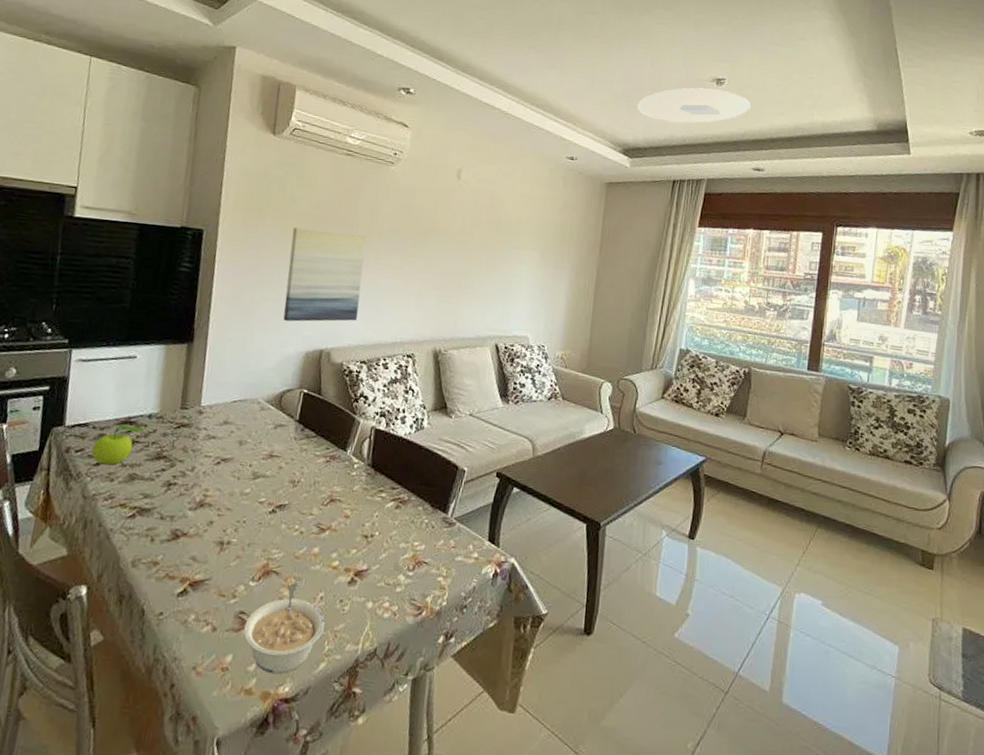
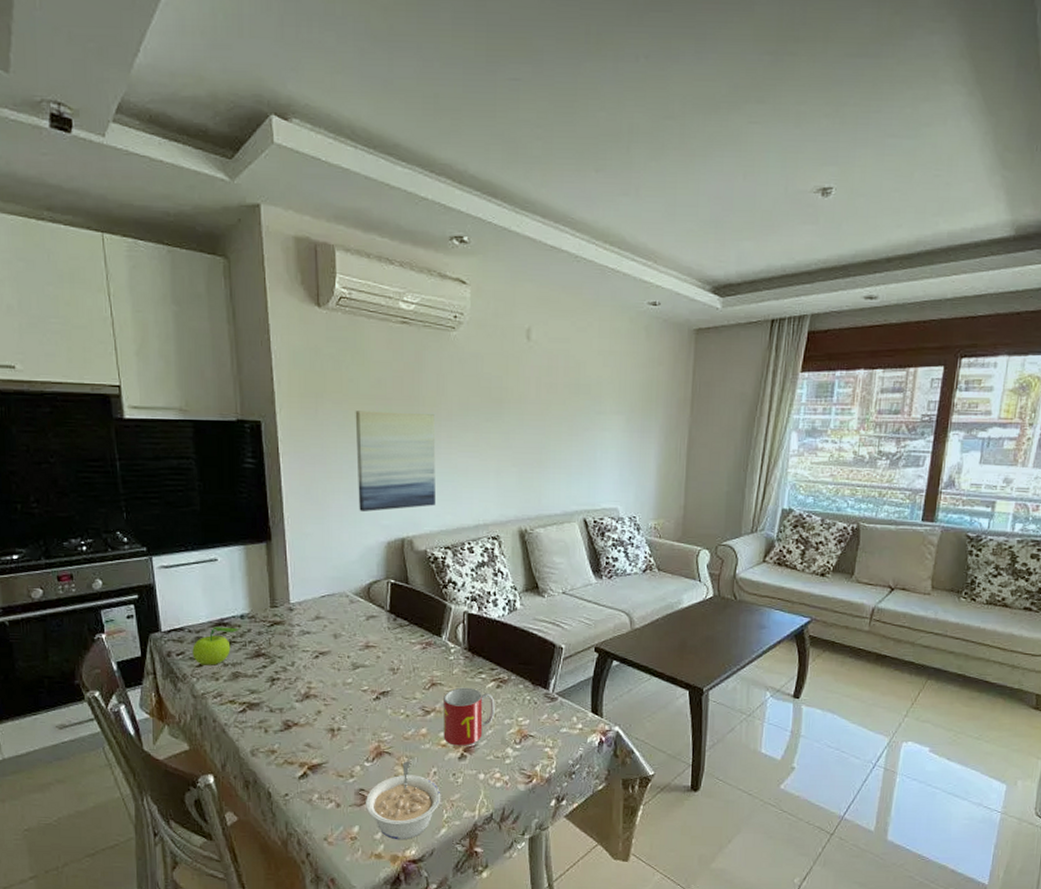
mug: none [335,505,392,570] -> present [443,687,495,746]
ceiling light: present [637,87,751,125] -> none [727,202,863,250]

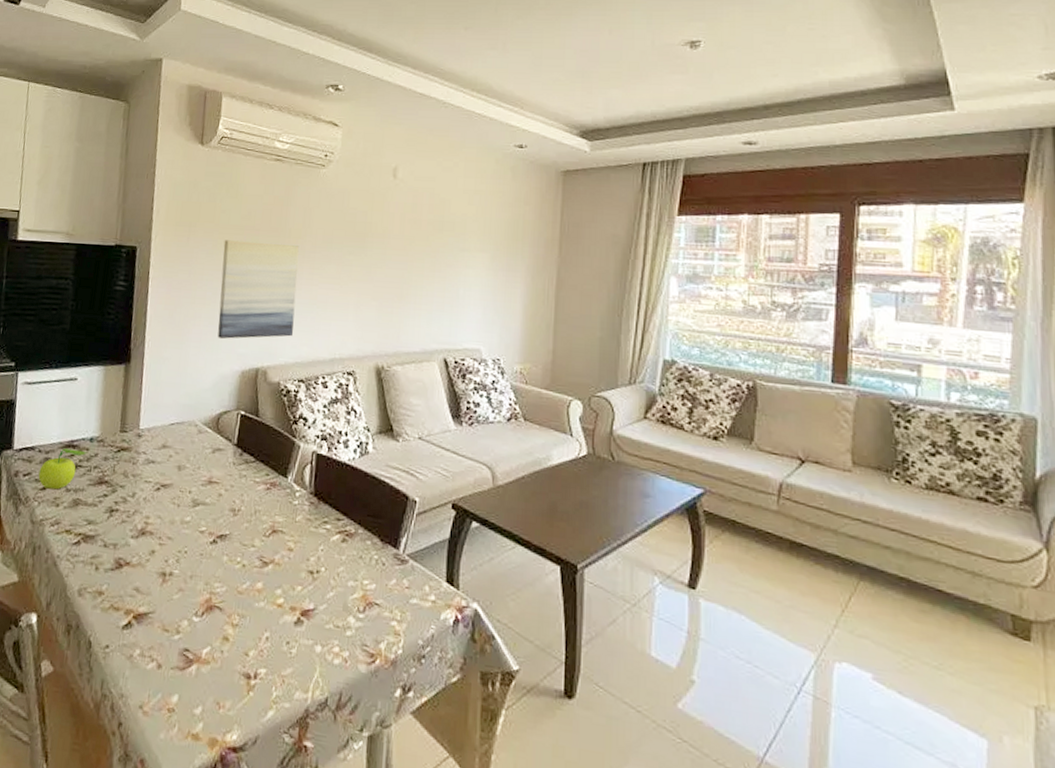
legume: present [366,761,441,840] -> none [188,620,272,720]
mug: present [443,687,495,746] -> none [280,537,339,609]

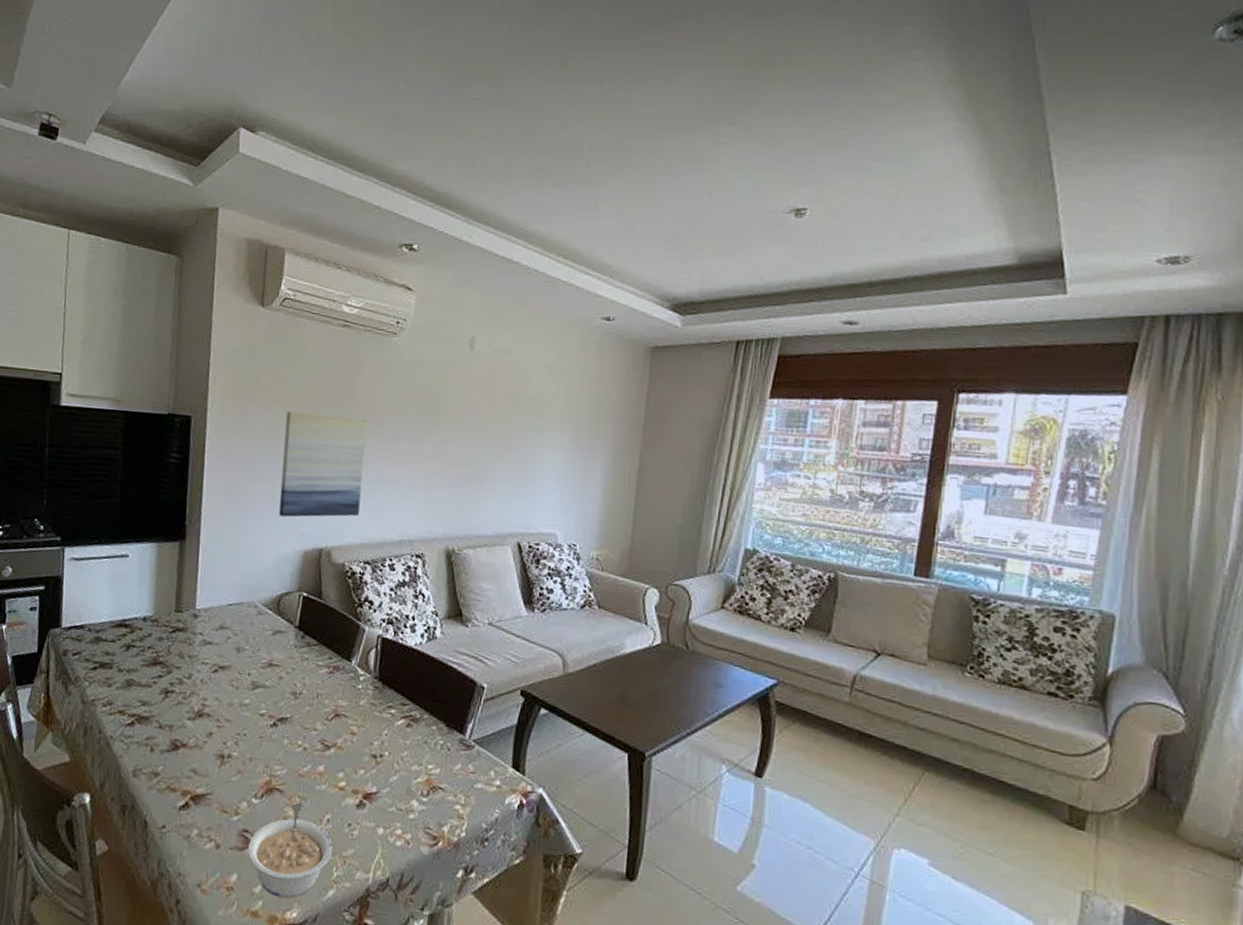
fruit: present [38,448,87,490] -> none [88,627,140,670]
legume: none [188,620,272,720] -> present [247,802,333,899]

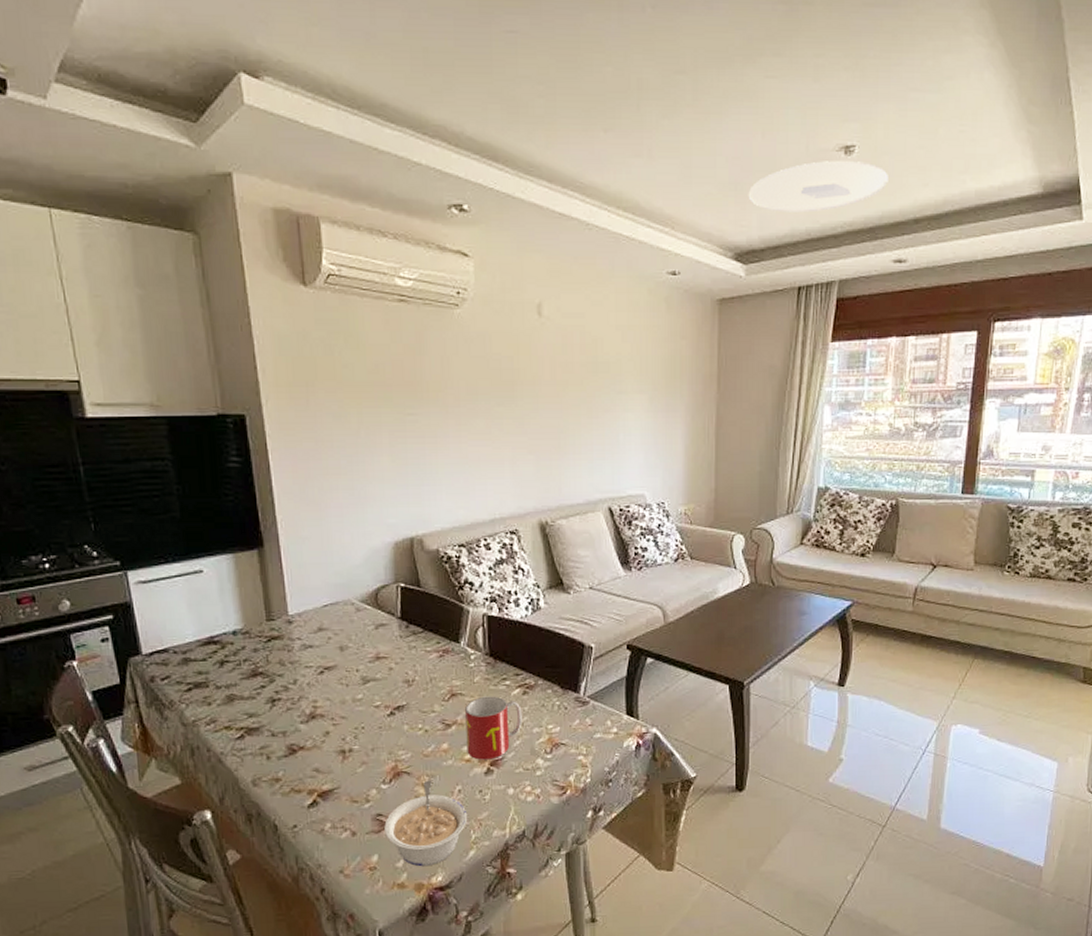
wall art: present [279,411,367,518] -> none [351,399,446,510]
mug: none [342,722,403,792] -> present [465,696,522,760]
ceiling light: none [690,222,842,270] -> present [748,161,888,213]

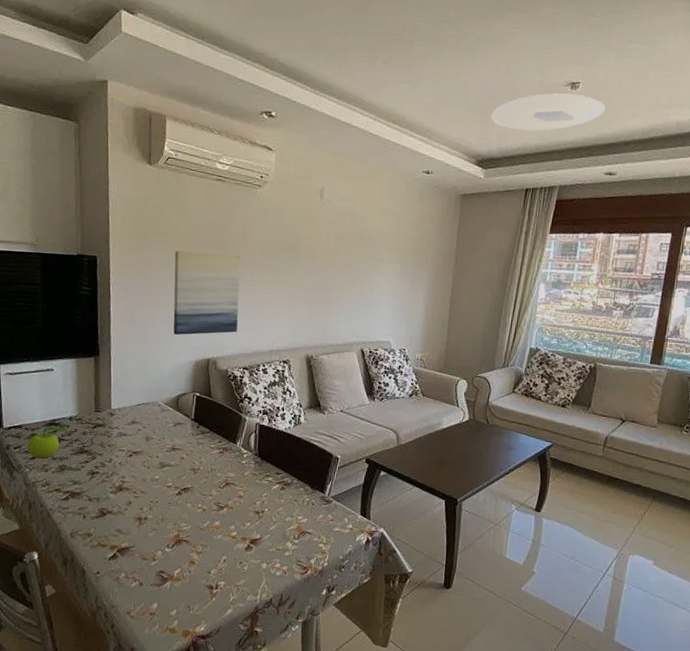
fruit: none [179,645,232,689] -> present [27,426,68,459]
wall art: none [351,399,446,510] -> present [173,251,240,335]
legume: present [384,780,468,867] -> none [164,549,229,618]
mug: present [465,696,522,760] -> none [233,488,279,539]

